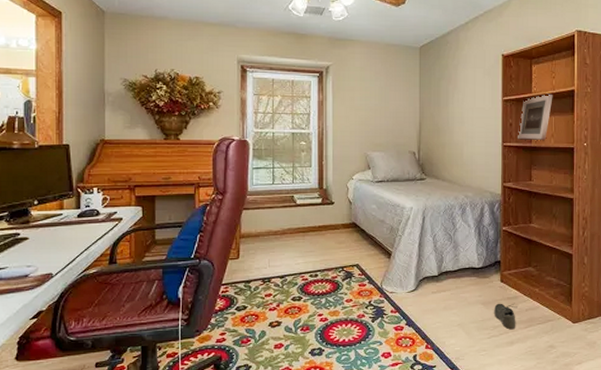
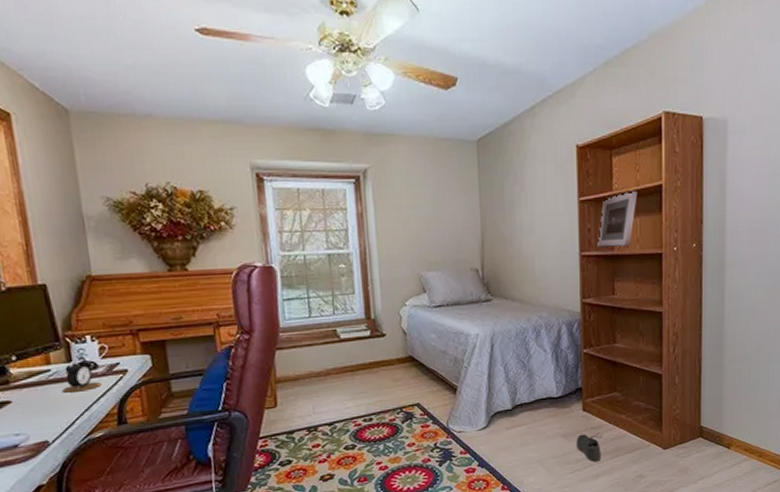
alarm clock: none [70,206,100,234] -> present [63,357,101,393]

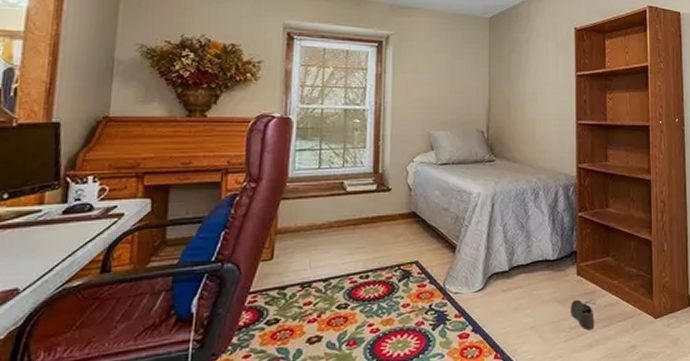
alarm clock: present [63,357,101,393] -> none [49,199,93,236]
picture frame: present [596,190,638,248] -> none [591,69,627,118]

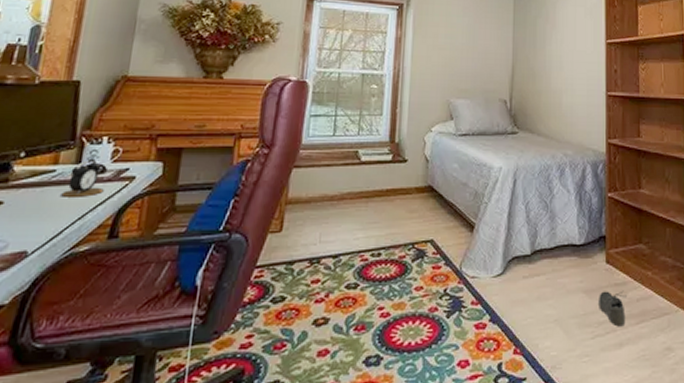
alarm clock: none [49,199,93,236] -> present [61,160,104,197]

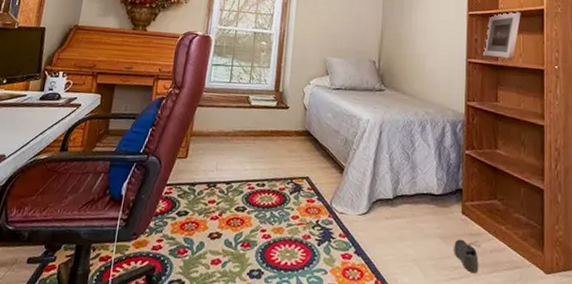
alarm clock: present [61,160,104,197] -> none [29,89,59,117]
picture frame: none [622,37,661,90] -> present [482,11,521,59]

